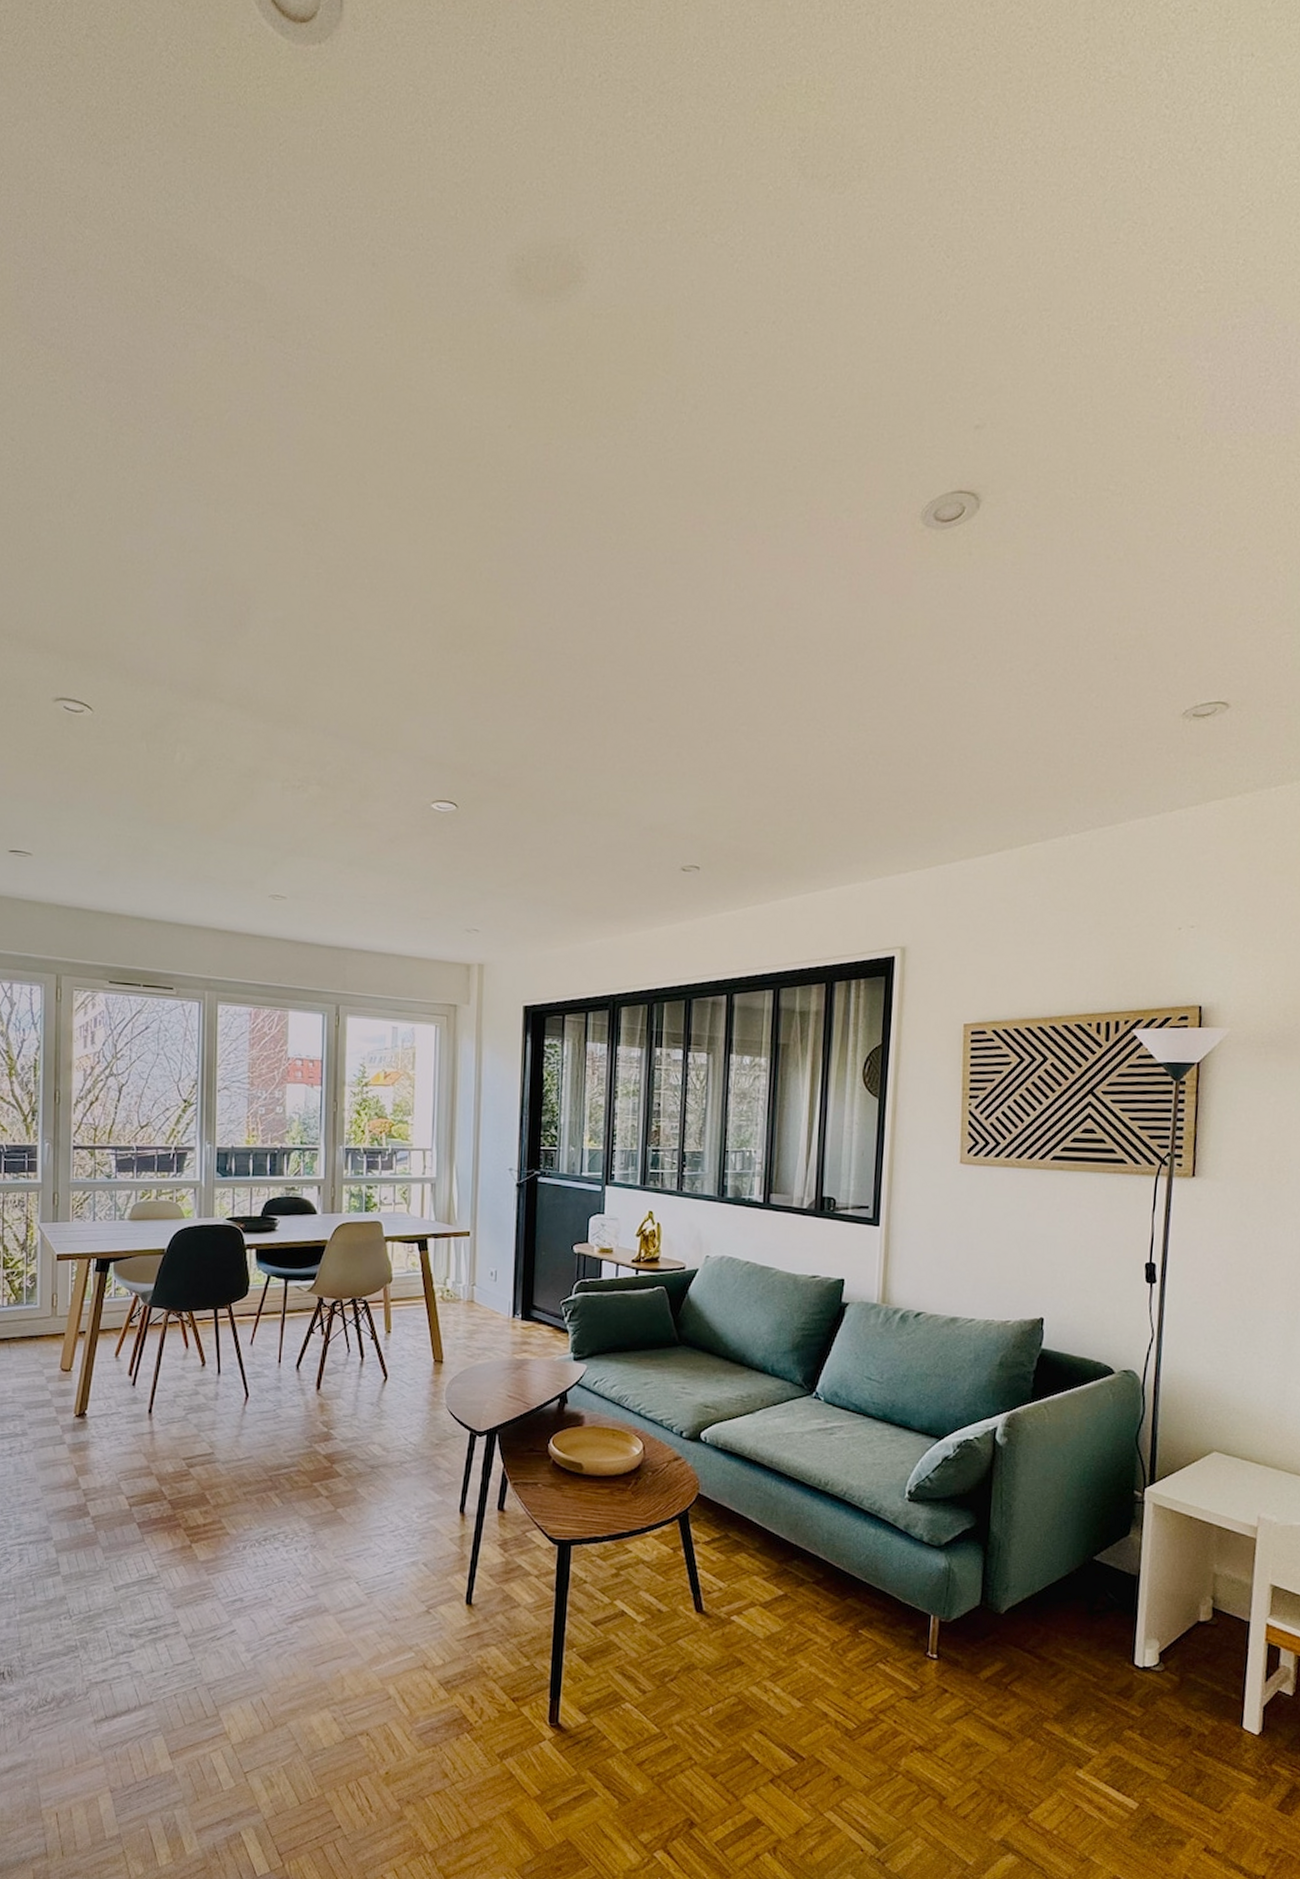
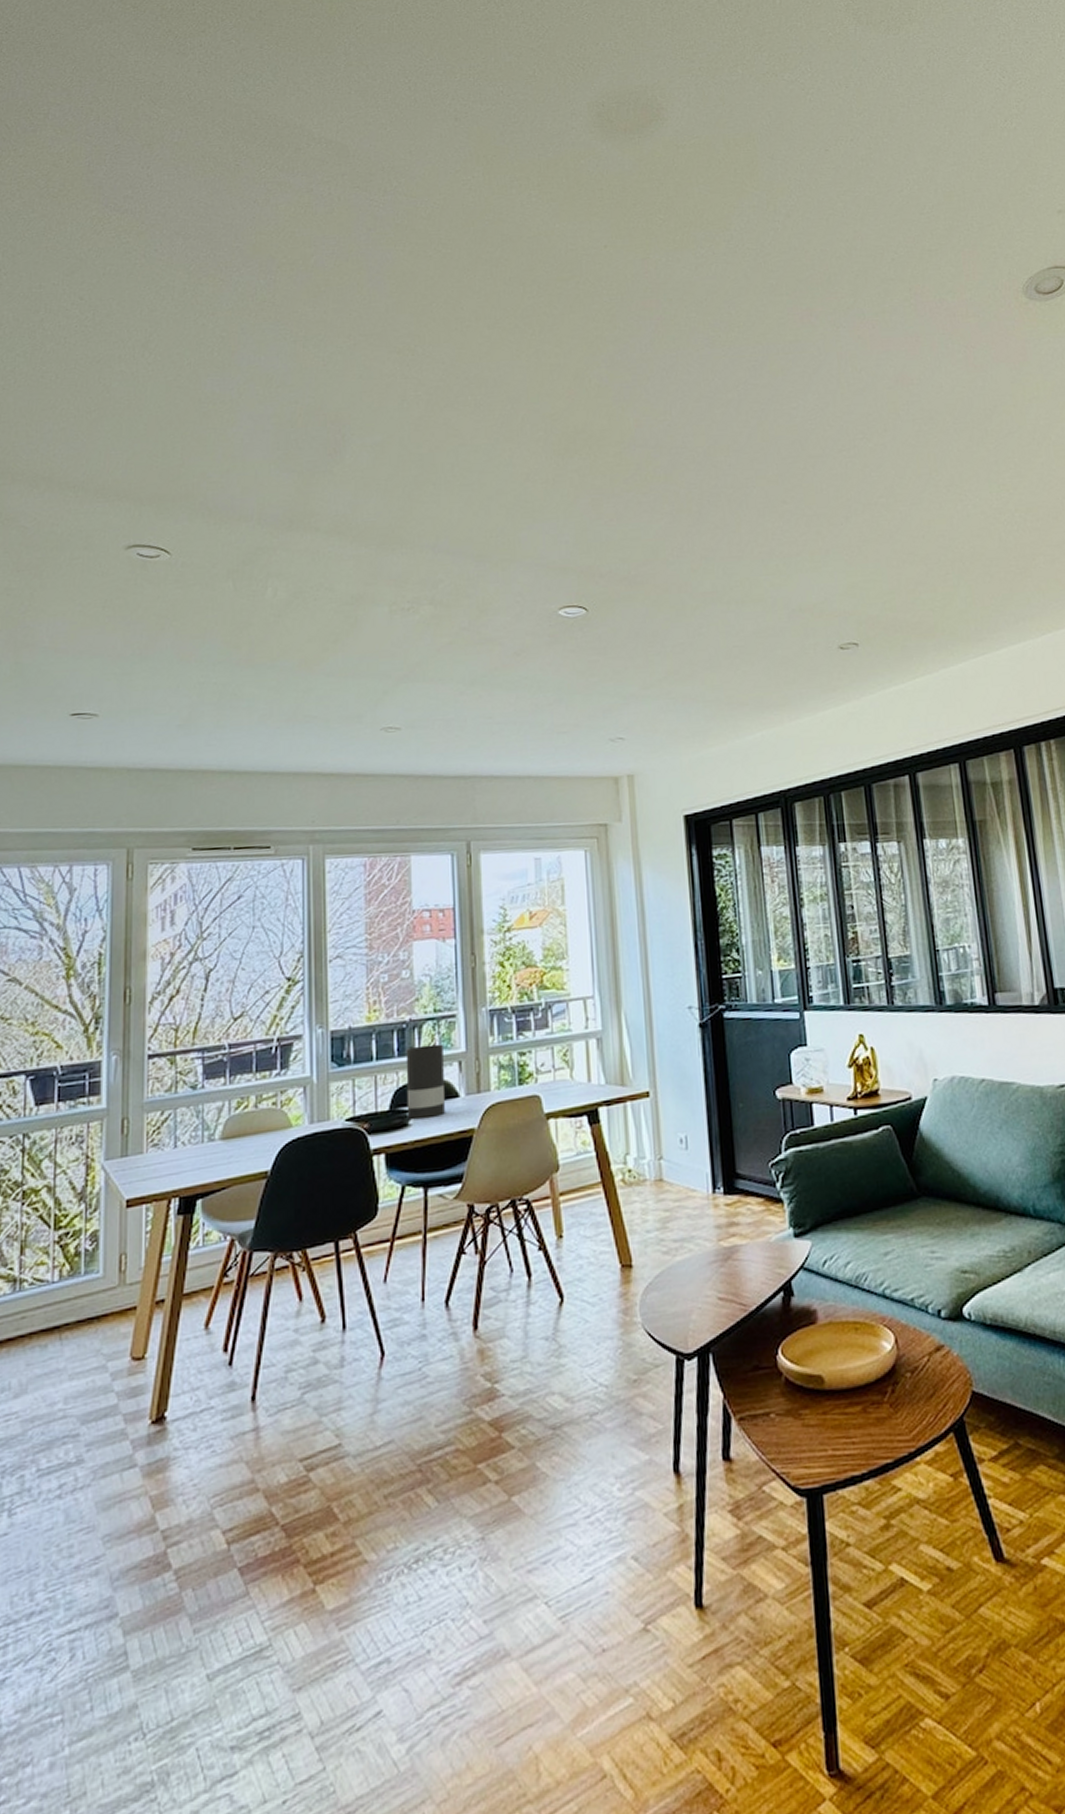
vase: none [274,1169,306,1227] -> present [405,1044,445,1119]

